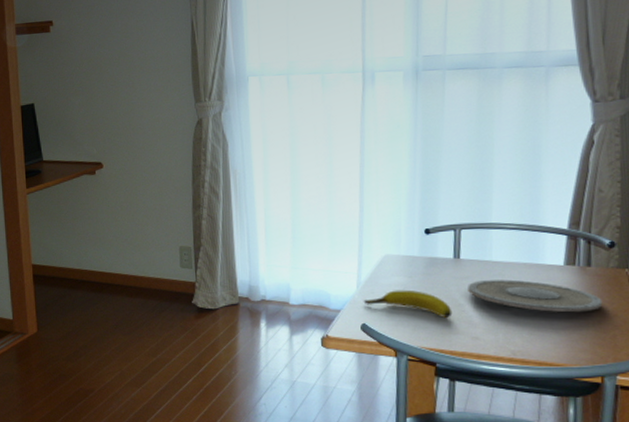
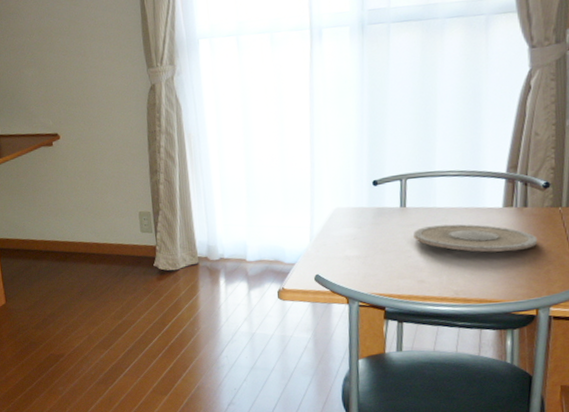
banana: present [363,289,453,319] -> none [316,239,400,265]

